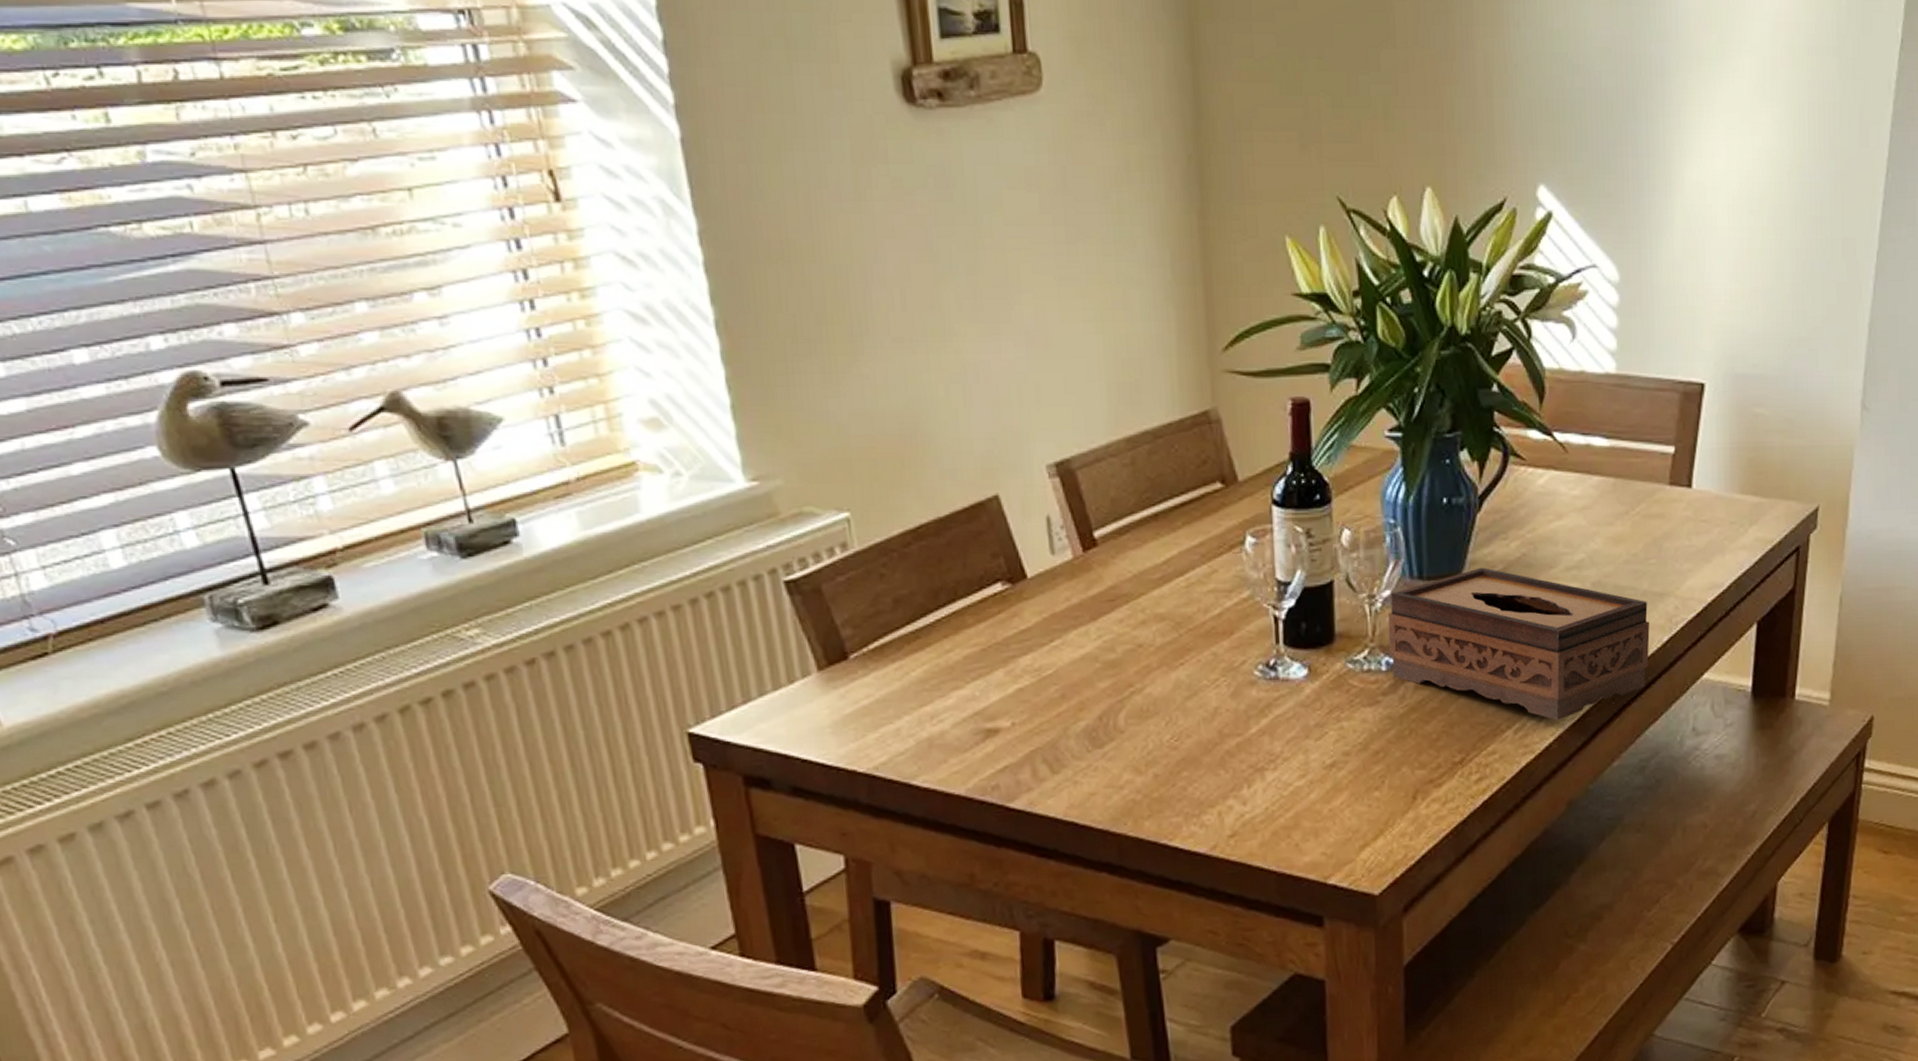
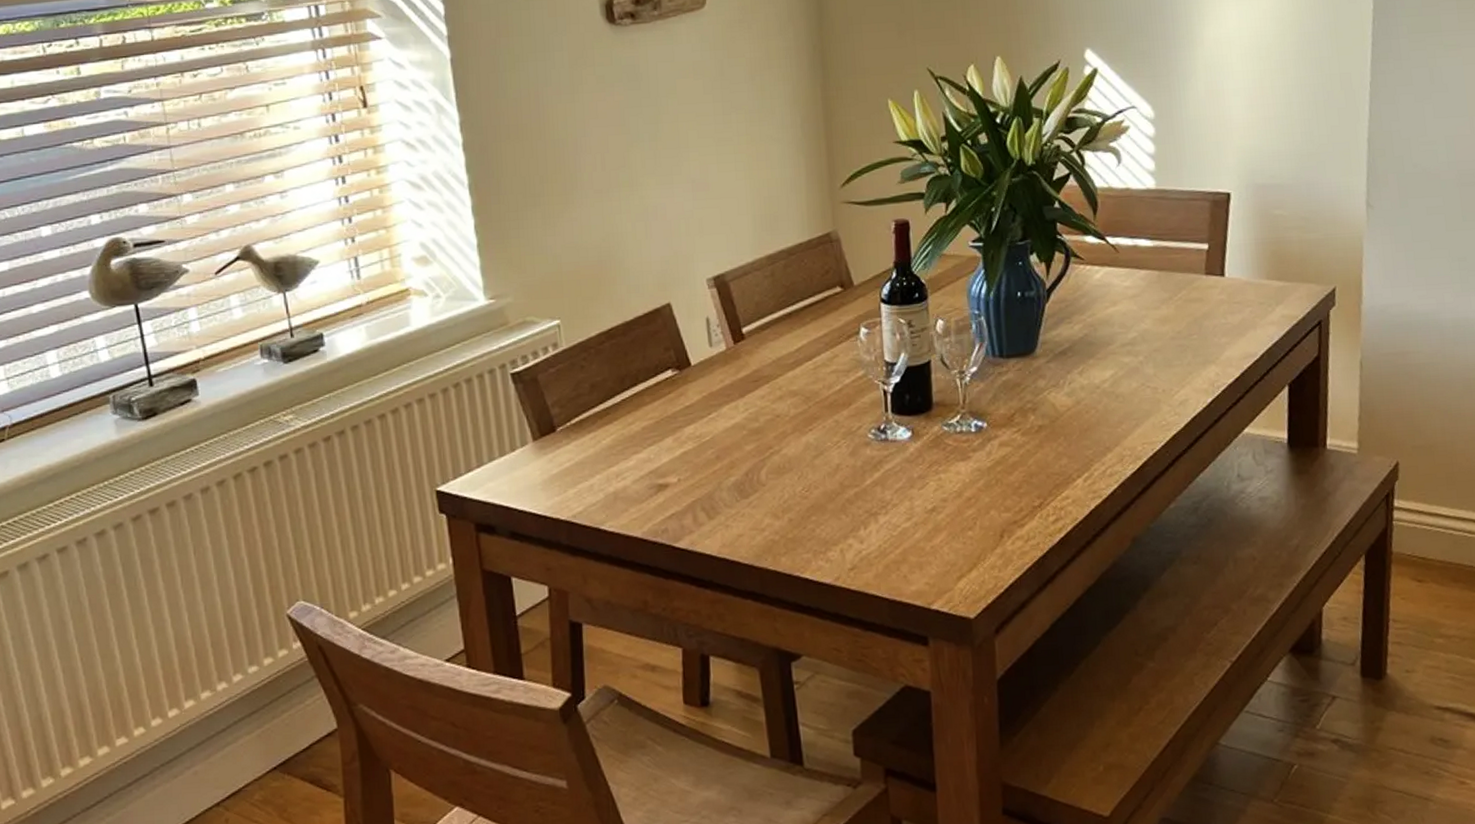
tissue box: present [1388,567,1650,721] -> none [975,346,1196,470]

